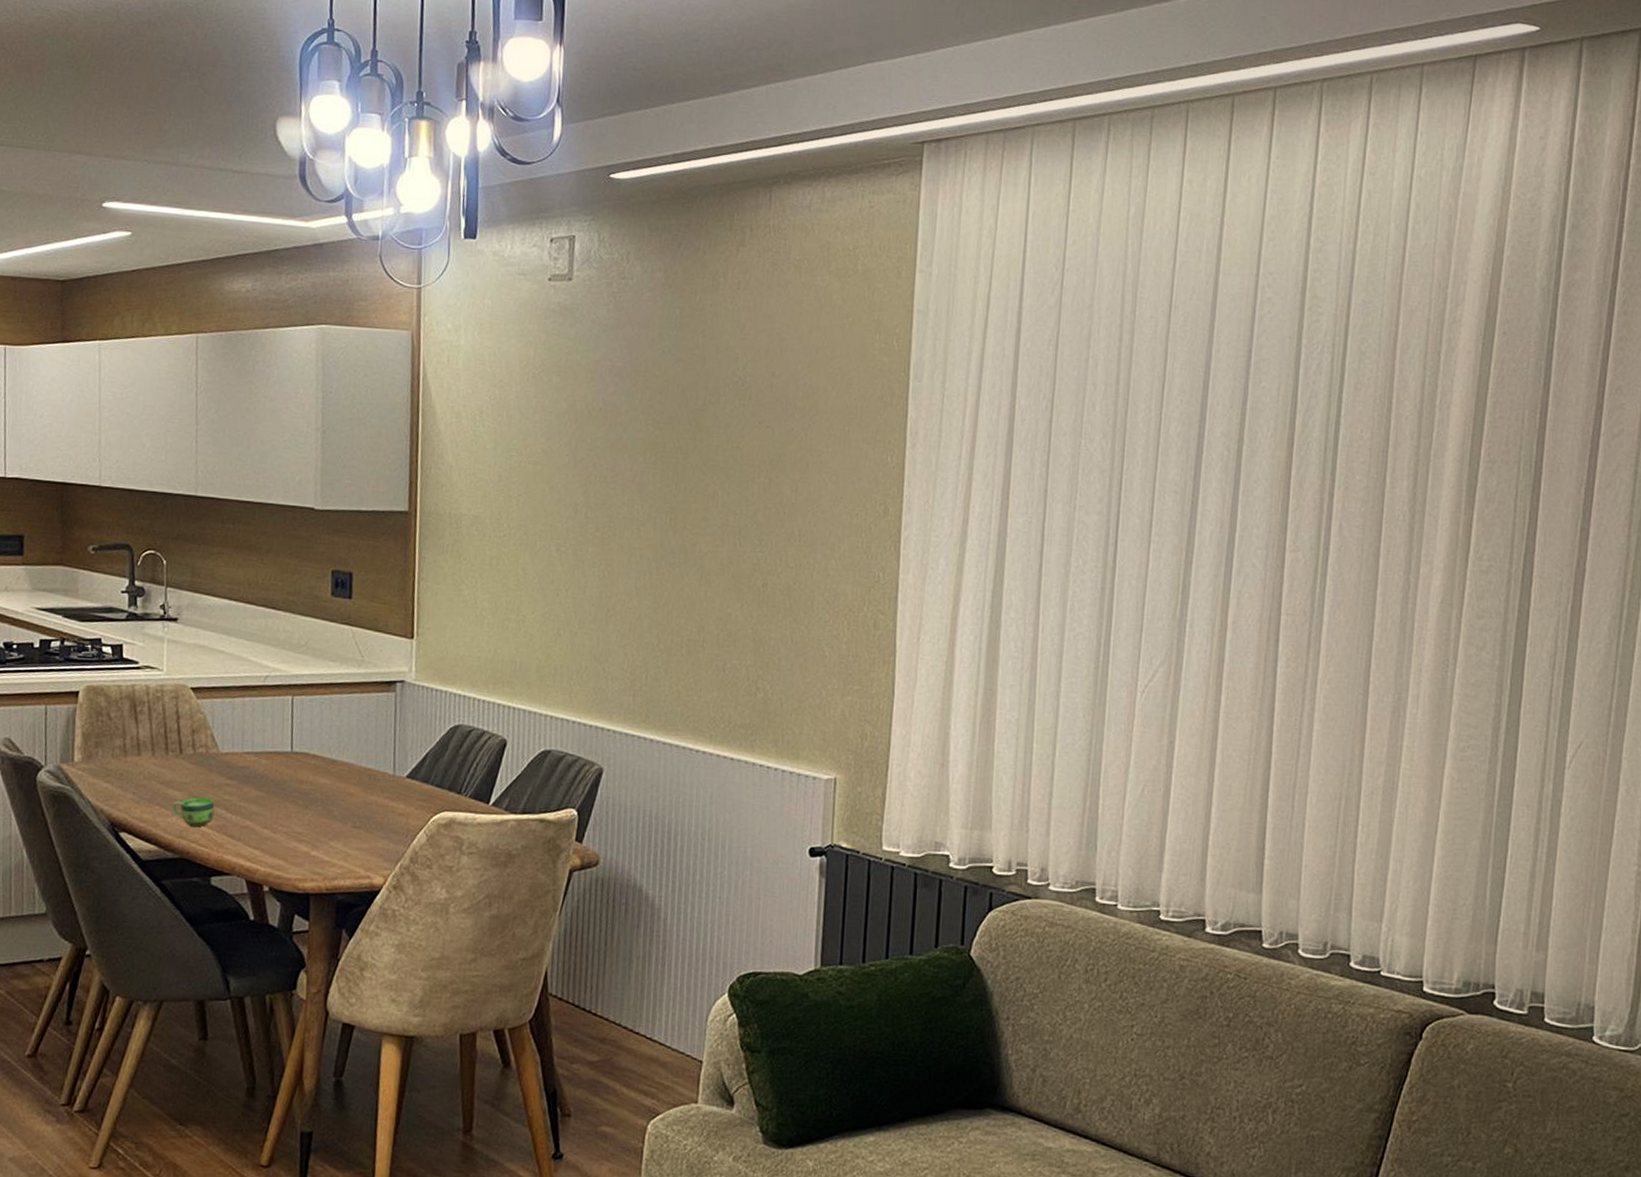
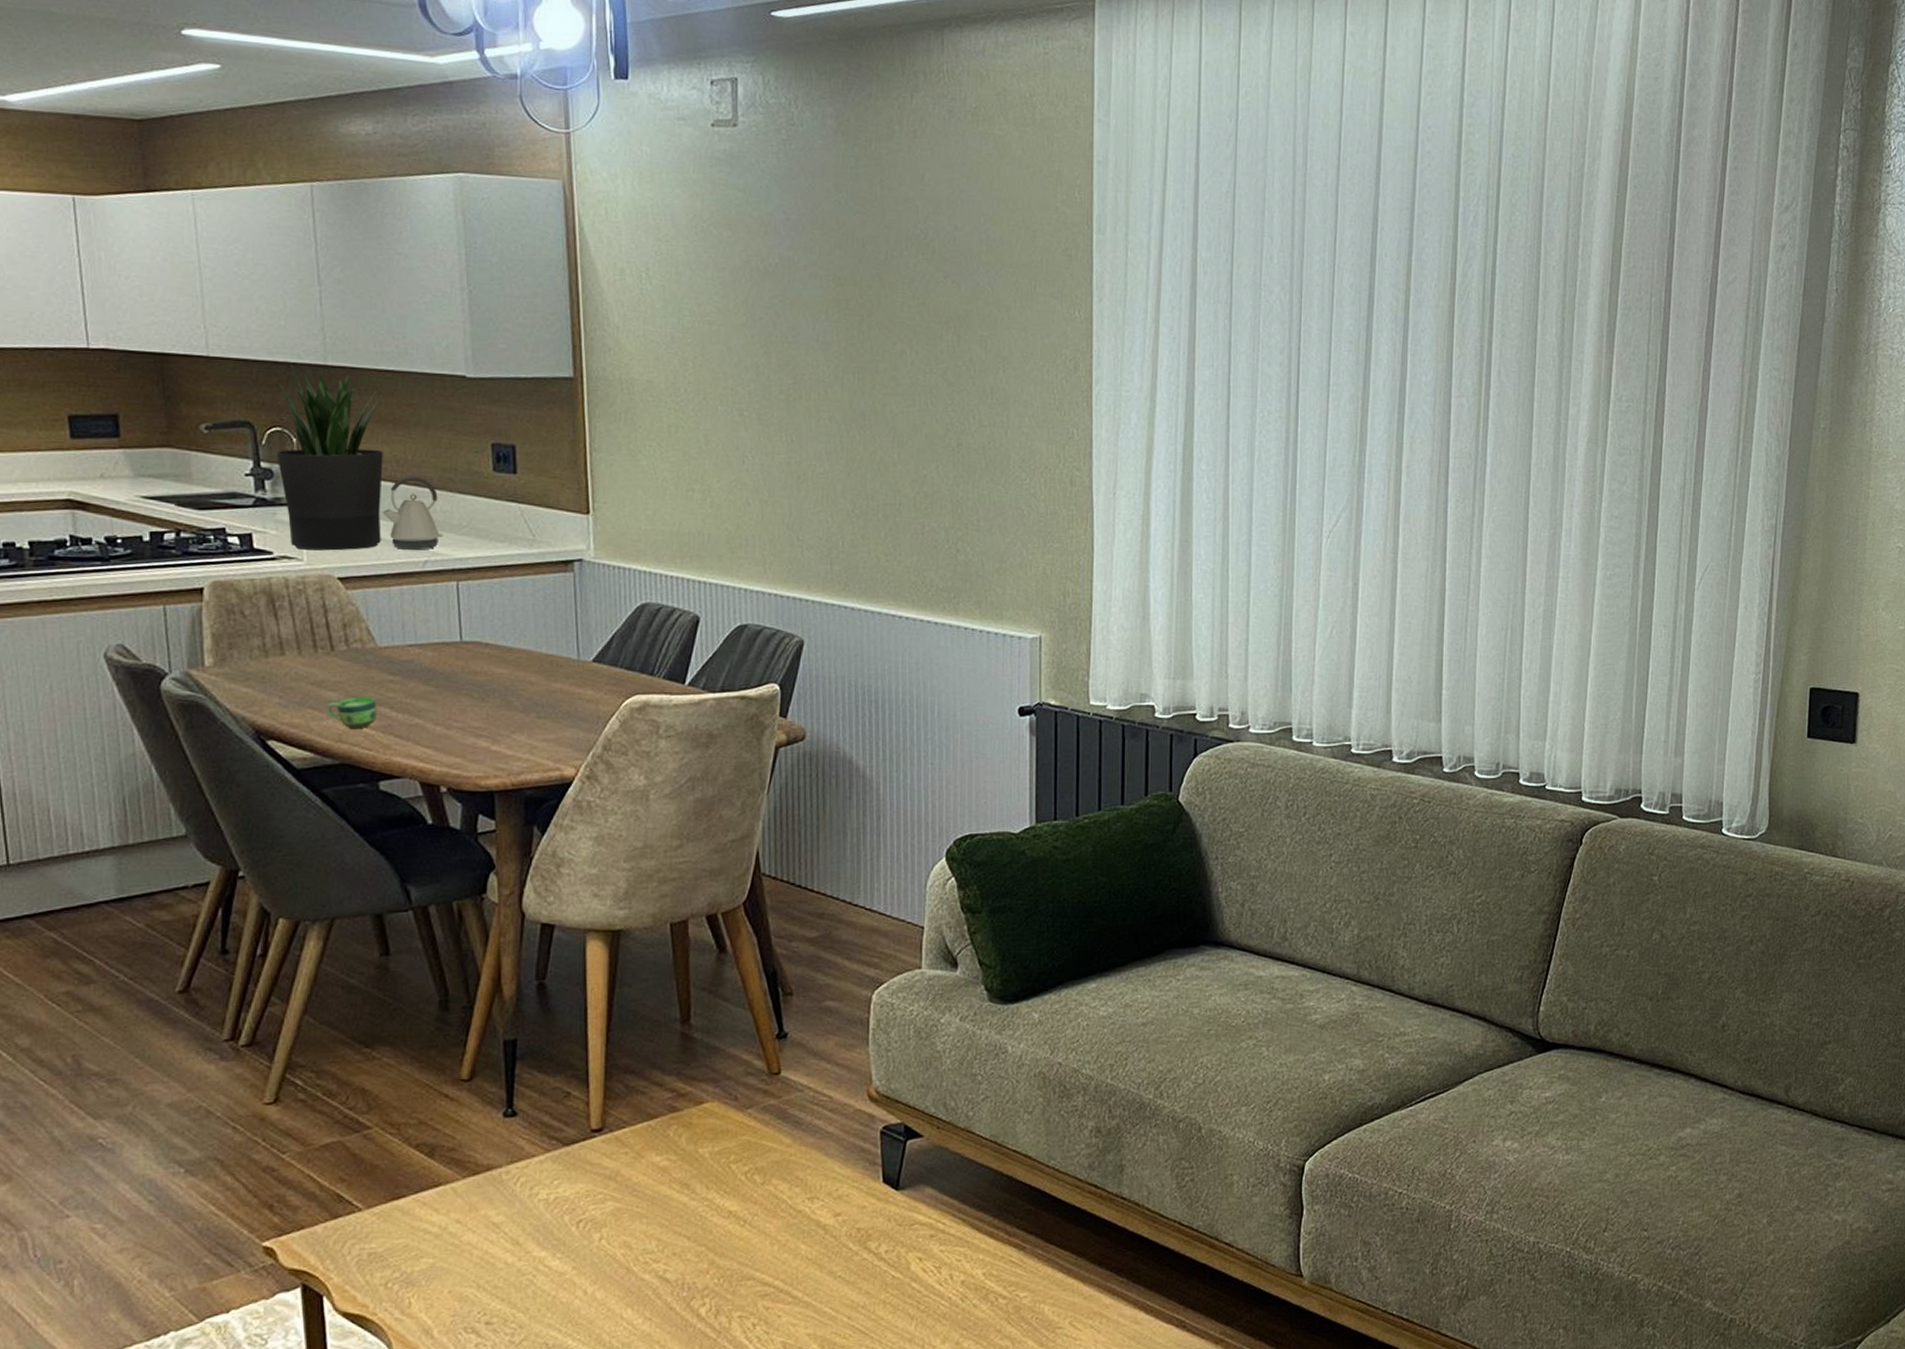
planter: none [148,493,238,664] -> present [276,362,383,551]
kettle: none [233,597,283,666] -> present [382,476,443,550]

